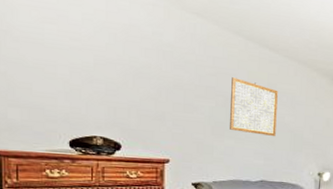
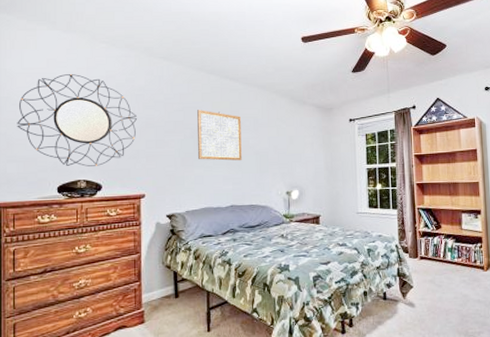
home mirror: none [19,14,164,124] -> present [17,74,137,166]

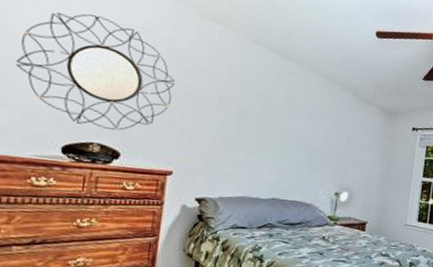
wall art: present [197,110,242,161] -> none [242,87,297,151]

